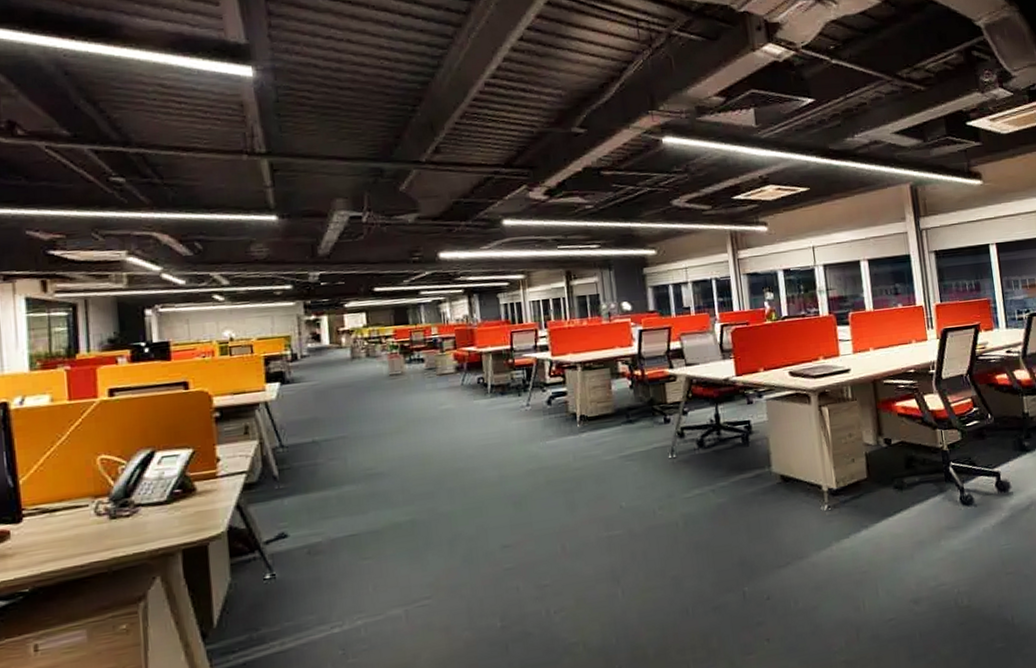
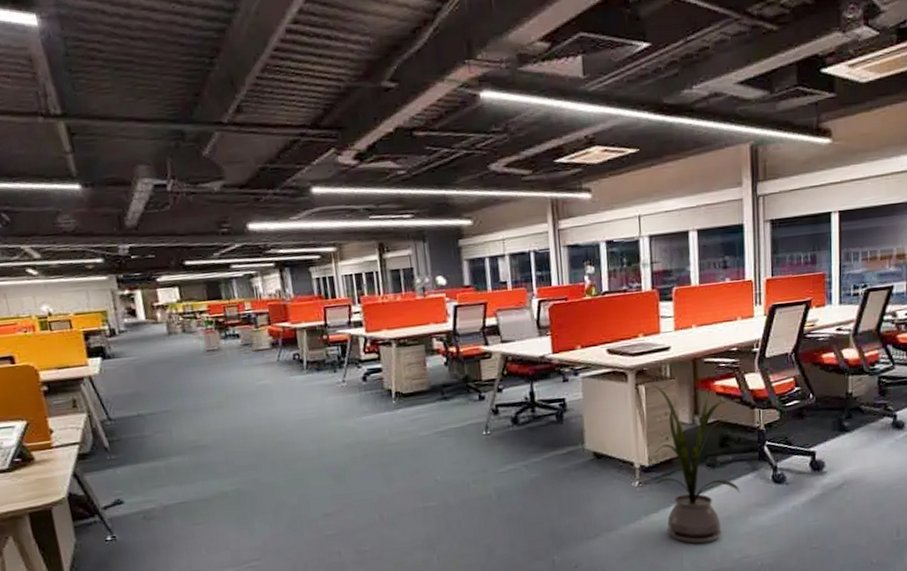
house plant: none [829,404,930,571] -> present [646,382,741,544]

